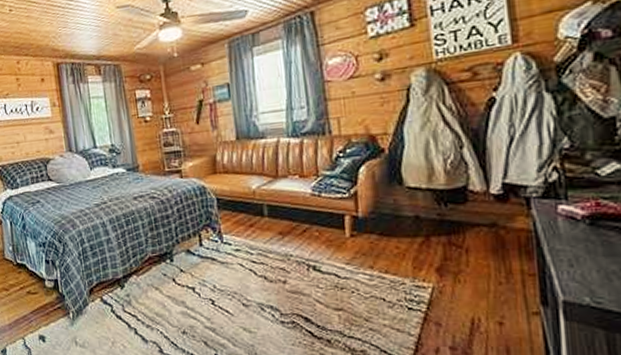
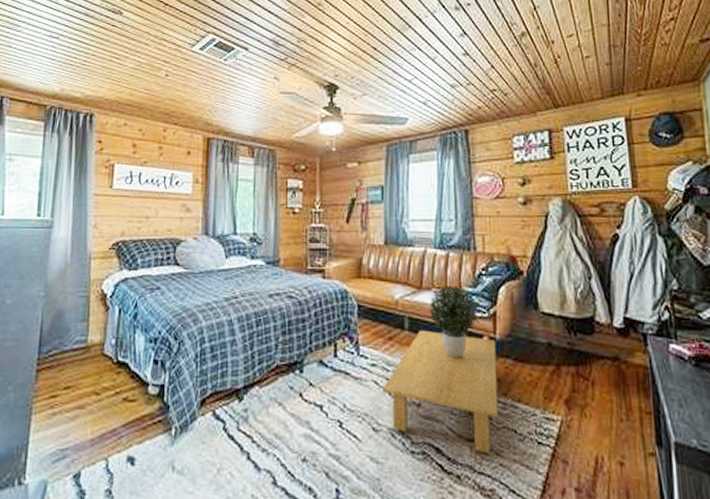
coffee table: none [248,215,366,321] -> present [383,329,499,454]
potted plant: none [285,169,341,240] -> present [427,284,480,360]

